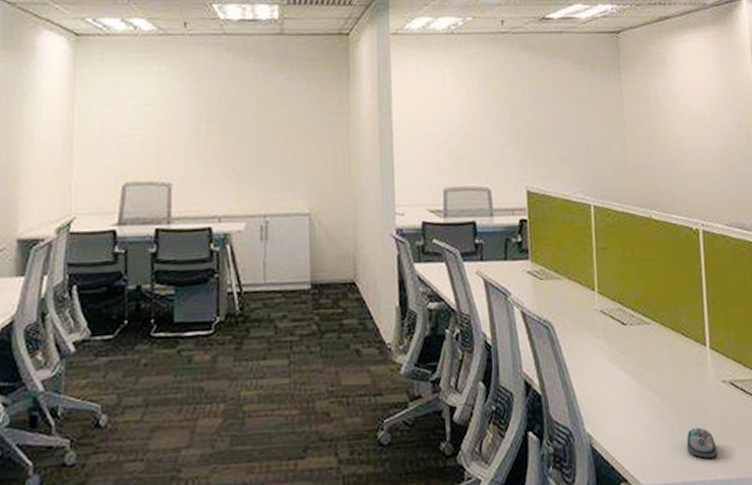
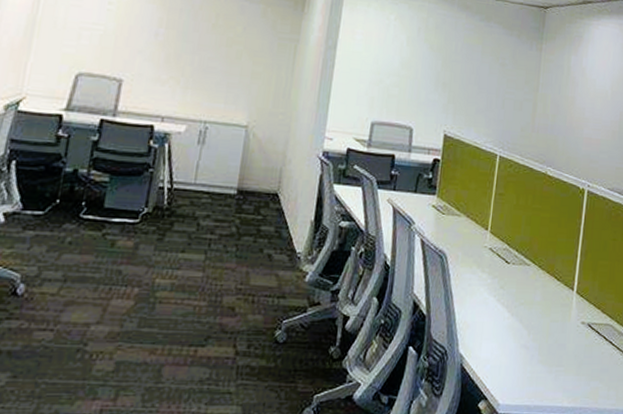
computer mouse: present [686,427,718,460] -> none [542,359,568,388]

